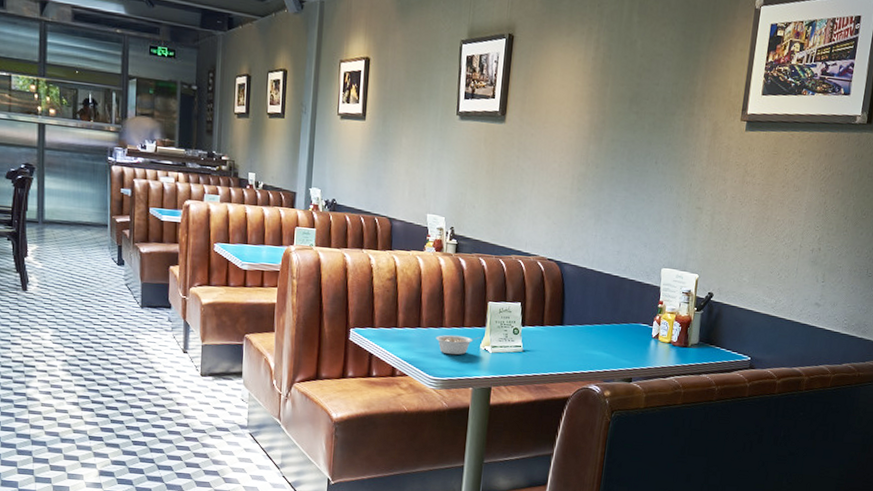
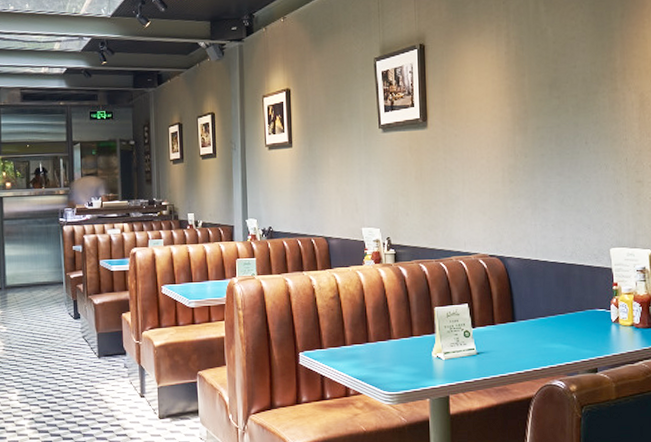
legume: present [435,334,481,355] -> none [385,345,432,367]

